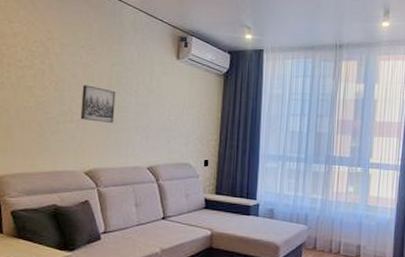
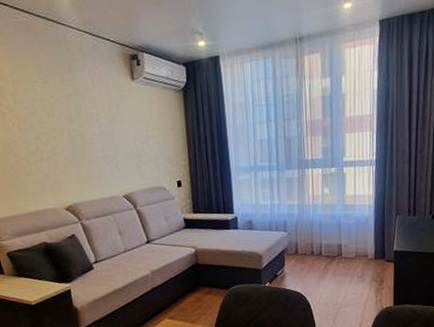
wall art: present [80,85,116,123] -> none [44,121,83,158]

